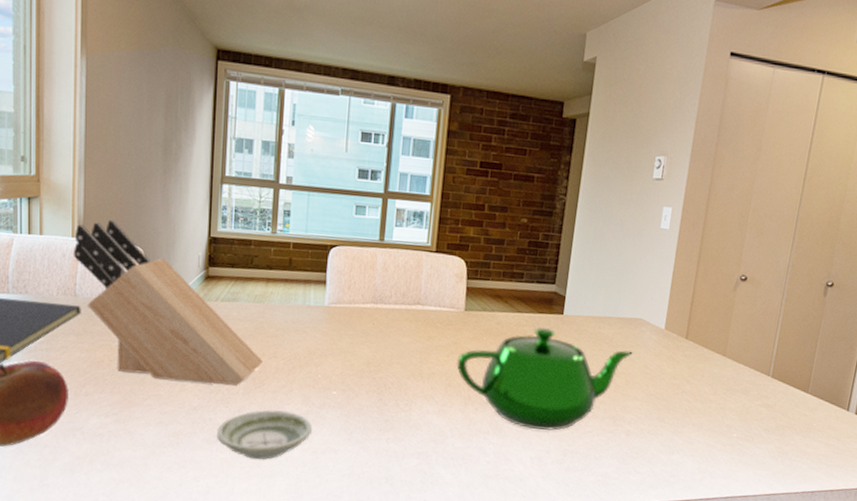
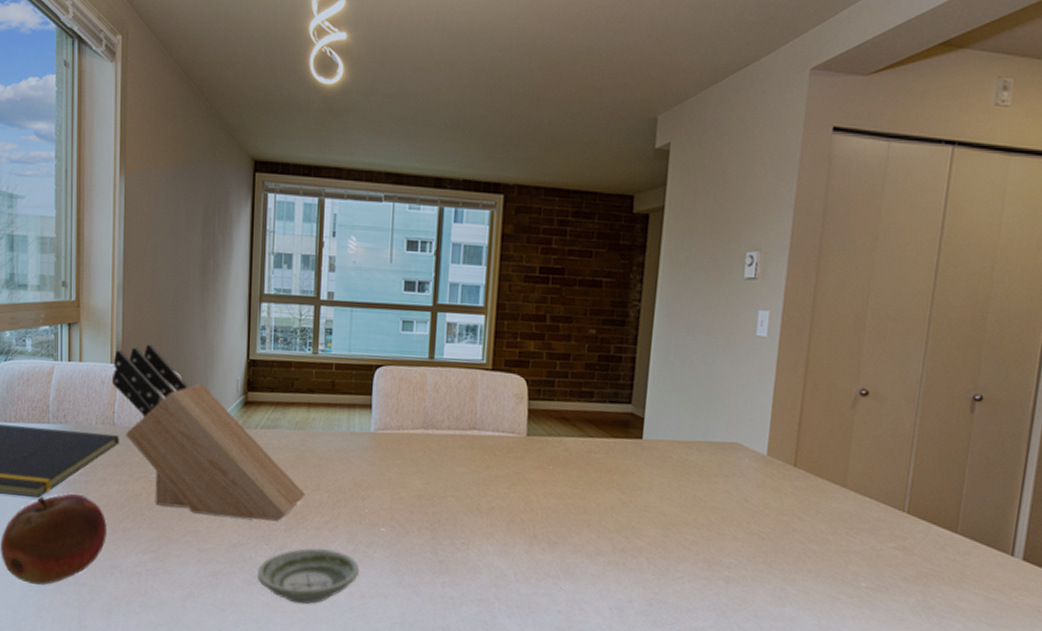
teapot: present [456,326,634,431] -> none [519,453,730,577]

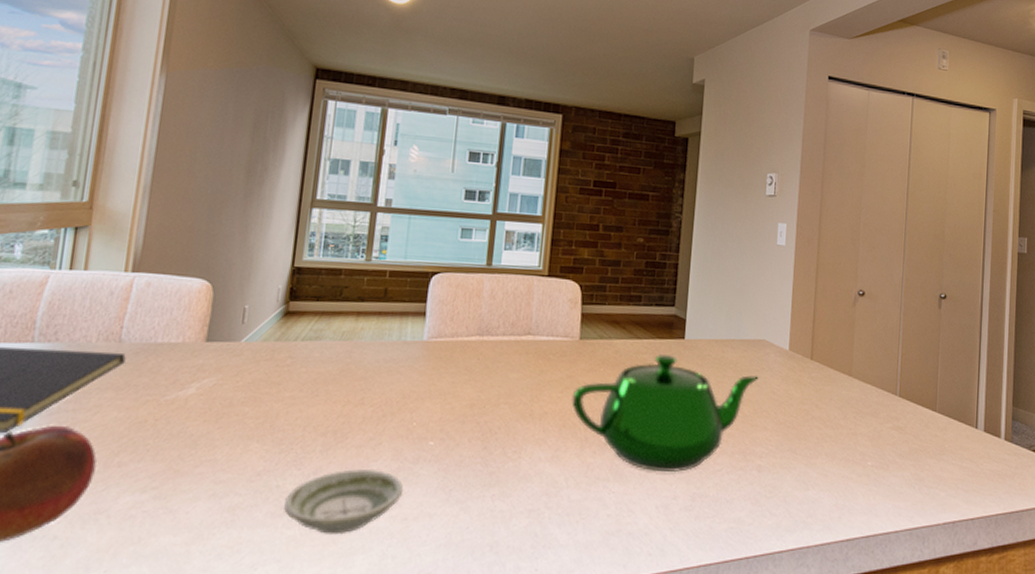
knife block: present [111,344,306,521] -> none [123,250,348,441]
teapot: none [519,453,730,577] -> present [571,353,760,473]

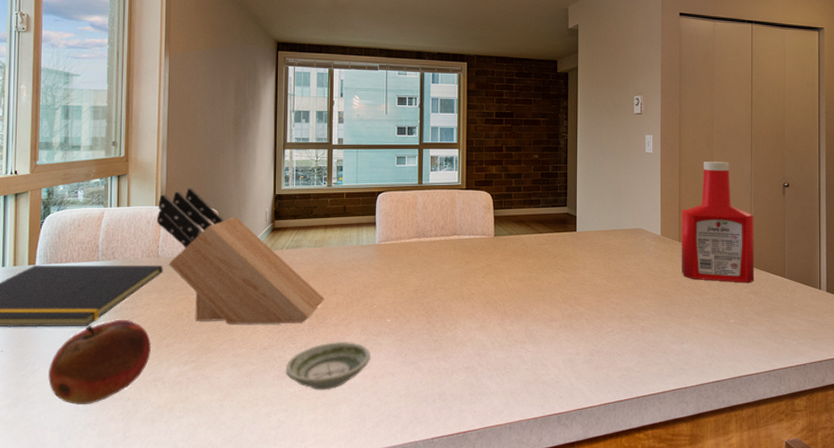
knife block: none [123,250,348,441] -> present [156,188,325,324]
teapot: present [571,353,760,473] -> none [492,243,639,335]
ketchup bottle: none [812,260,903,417] -> present [681,161,755,283]

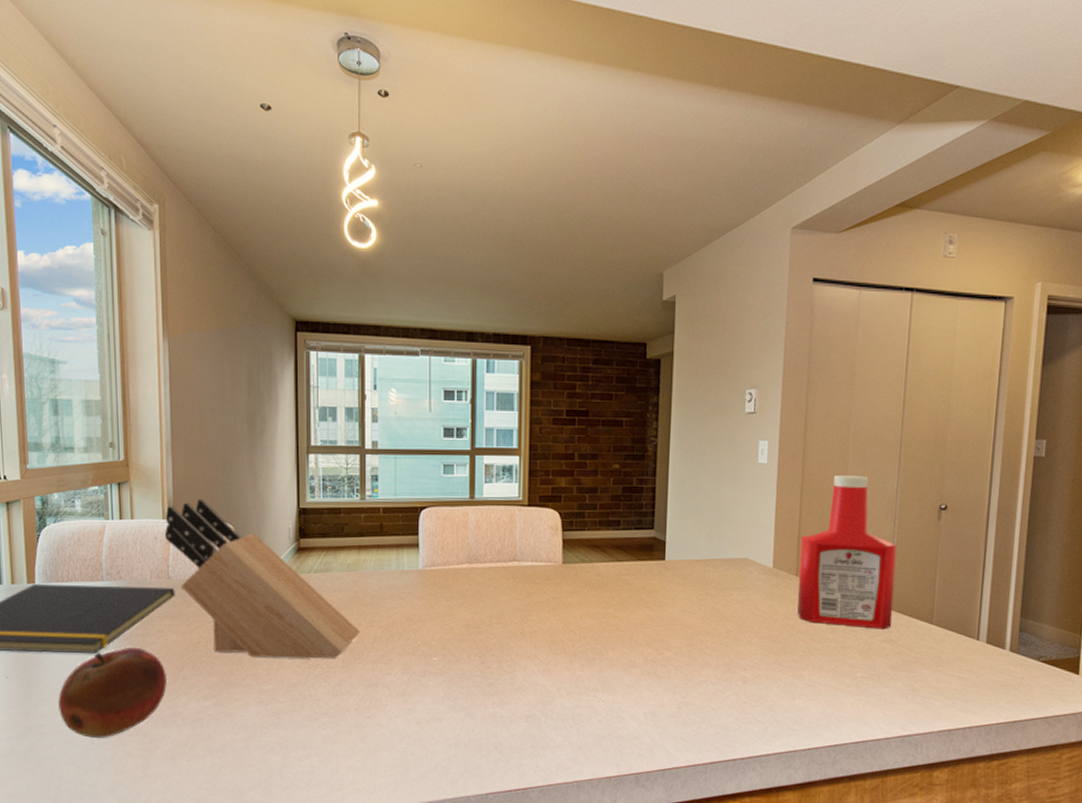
saucer: present [286,341,371,390] -> none [318,680,415,735]

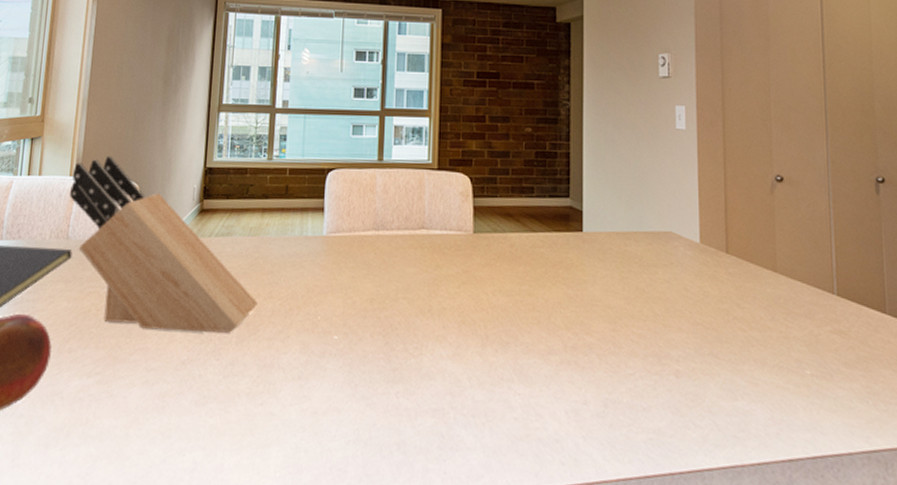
ketchup bottle: present [797,474,897,630] -> none [728,142,840,319]

